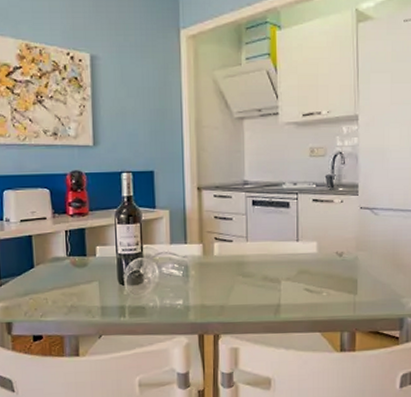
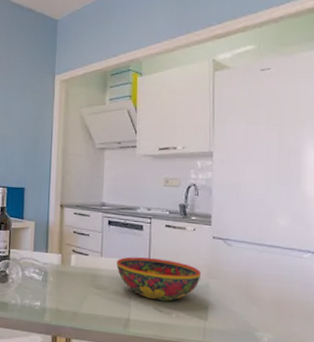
bowl: none [263,236,350,281] -> present [116,256,202,301]

